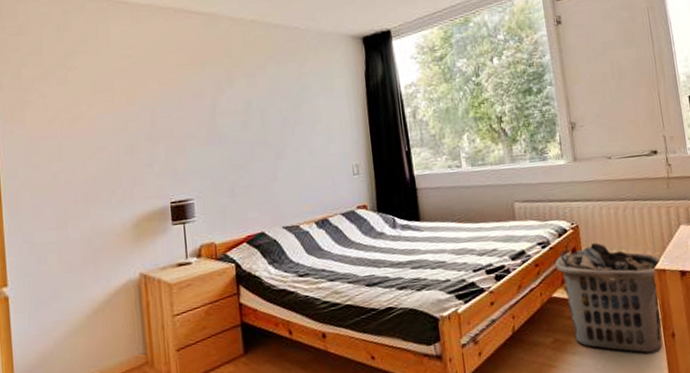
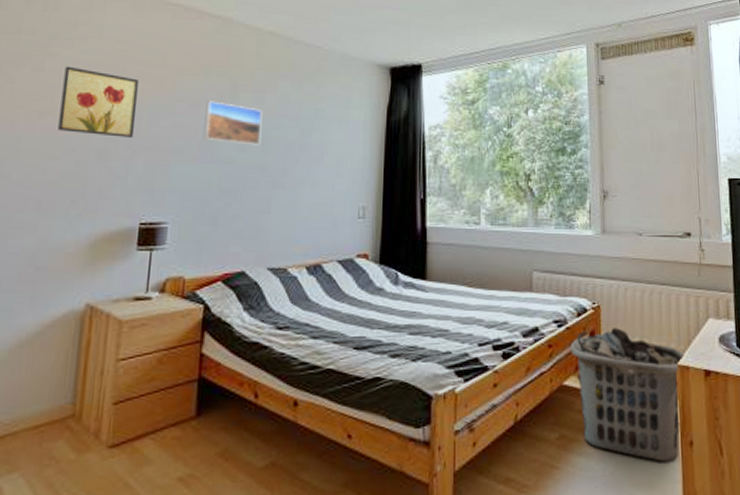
wall art: none [85,76,152,133] -> present [58,66,140,138]
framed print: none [207,89,260,125] -> present [203,100,263,146]

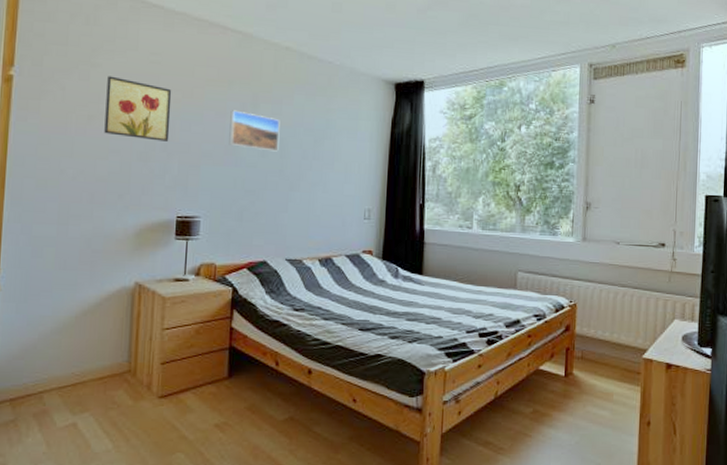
clothes hamper: present [570,328,683,463] -> none [547,324,648,438]

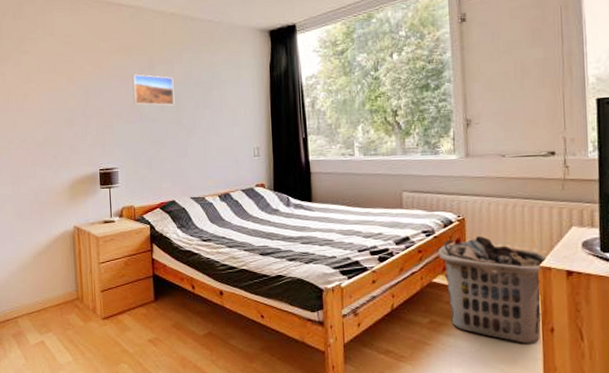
wall art: present [104,76,172,141] -> none [34,59,86,109]
clothes hamper: none [547,324,648,438] -> present [438,236,546,345]

